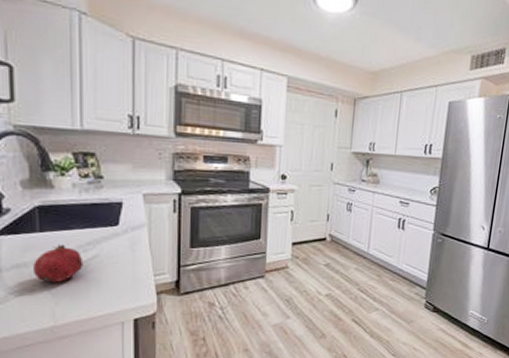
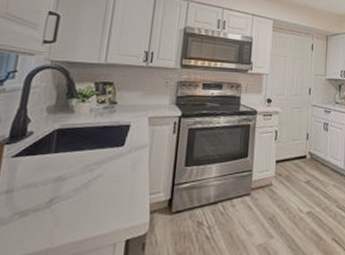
fruit: present [32,244,84,283] -> none [41,164,88,203]

